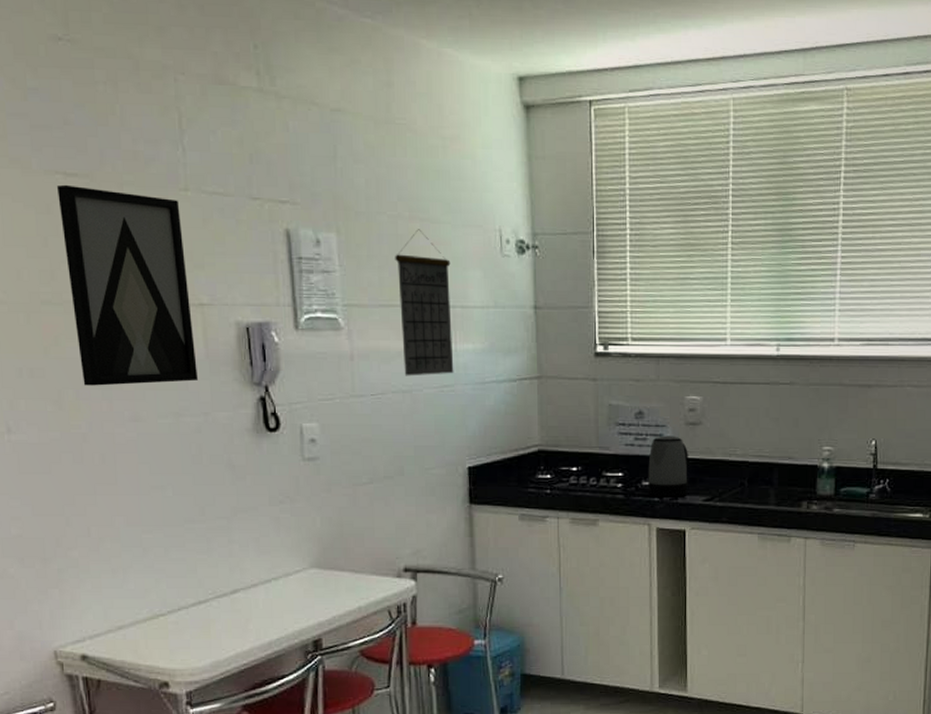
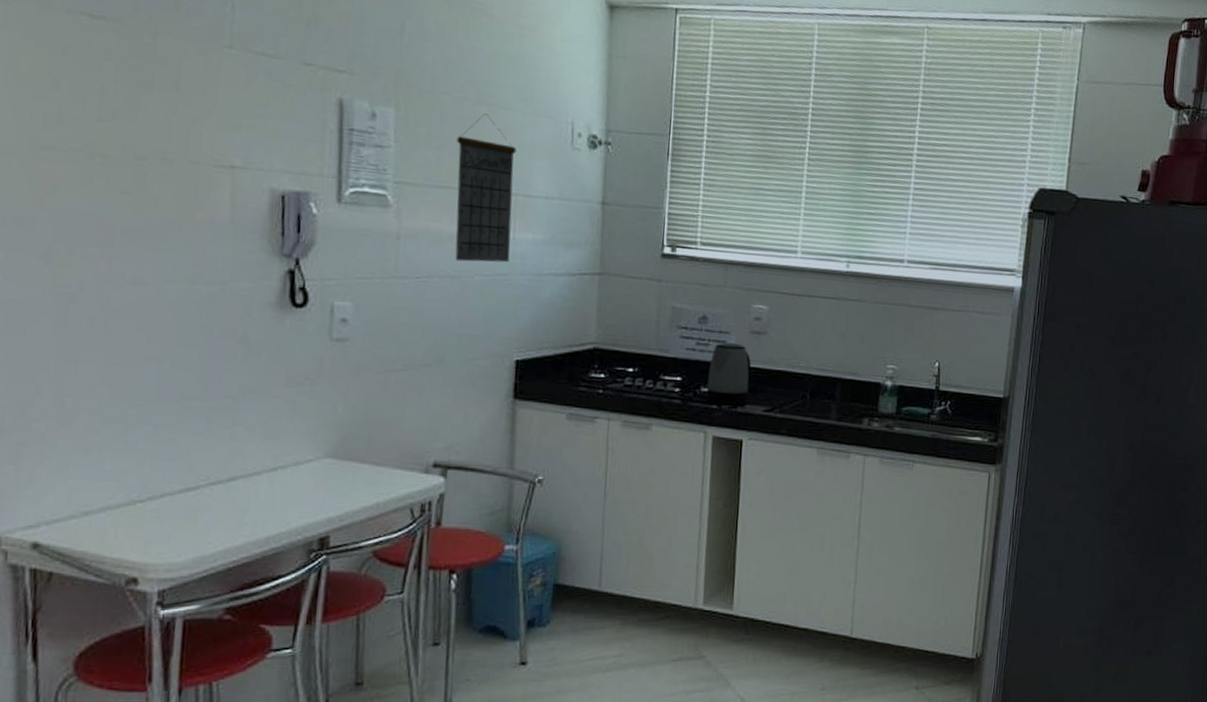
wall art: present [57,184,198,386] -> none [78,26,221,247]

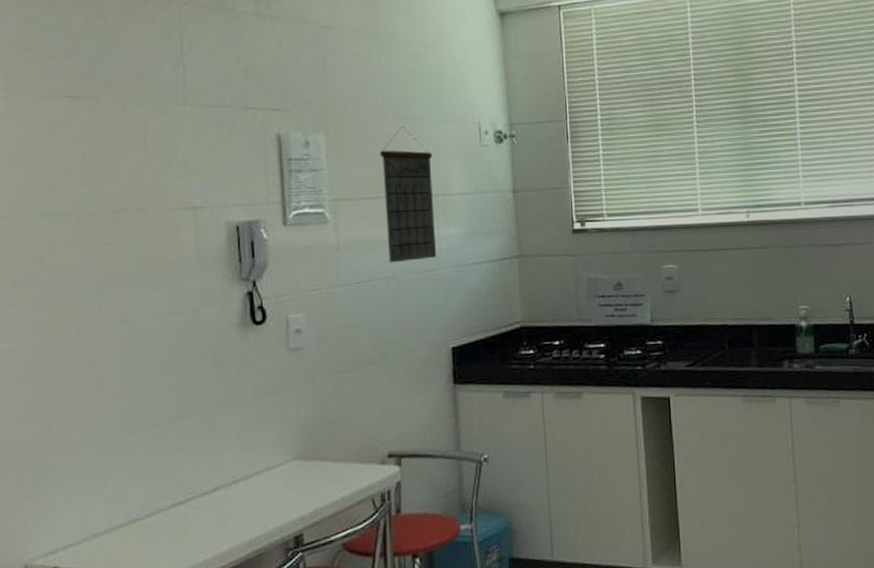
kettle: present [706,342,751,405] -> none [629,304,670,365]

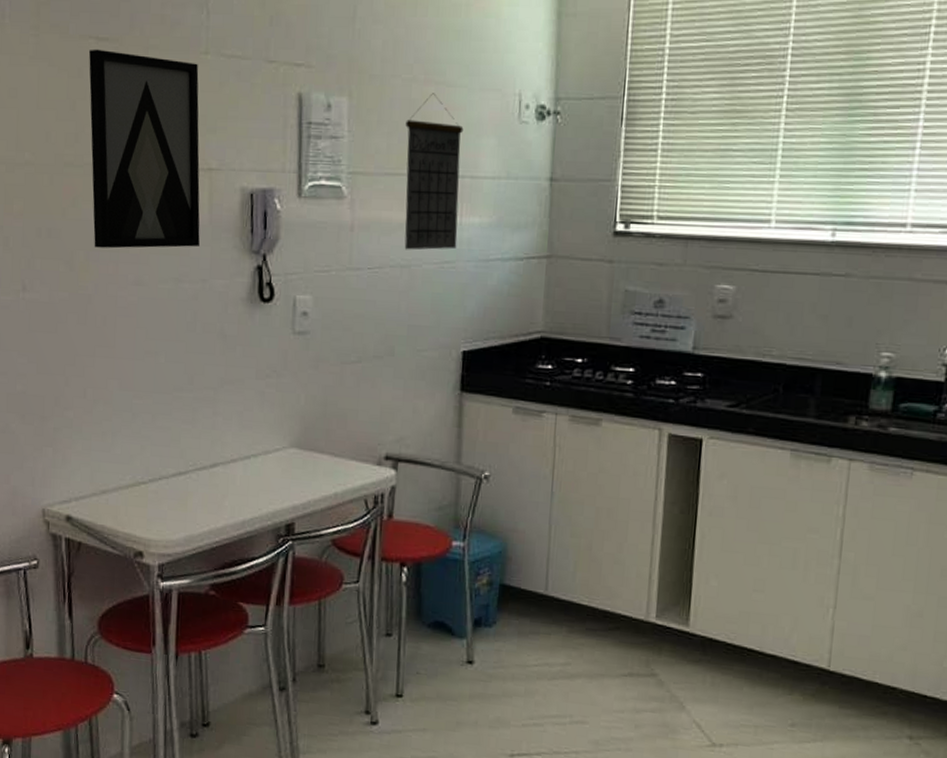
wall art: none [63,106,187,291] -> present [89,49,200,249]

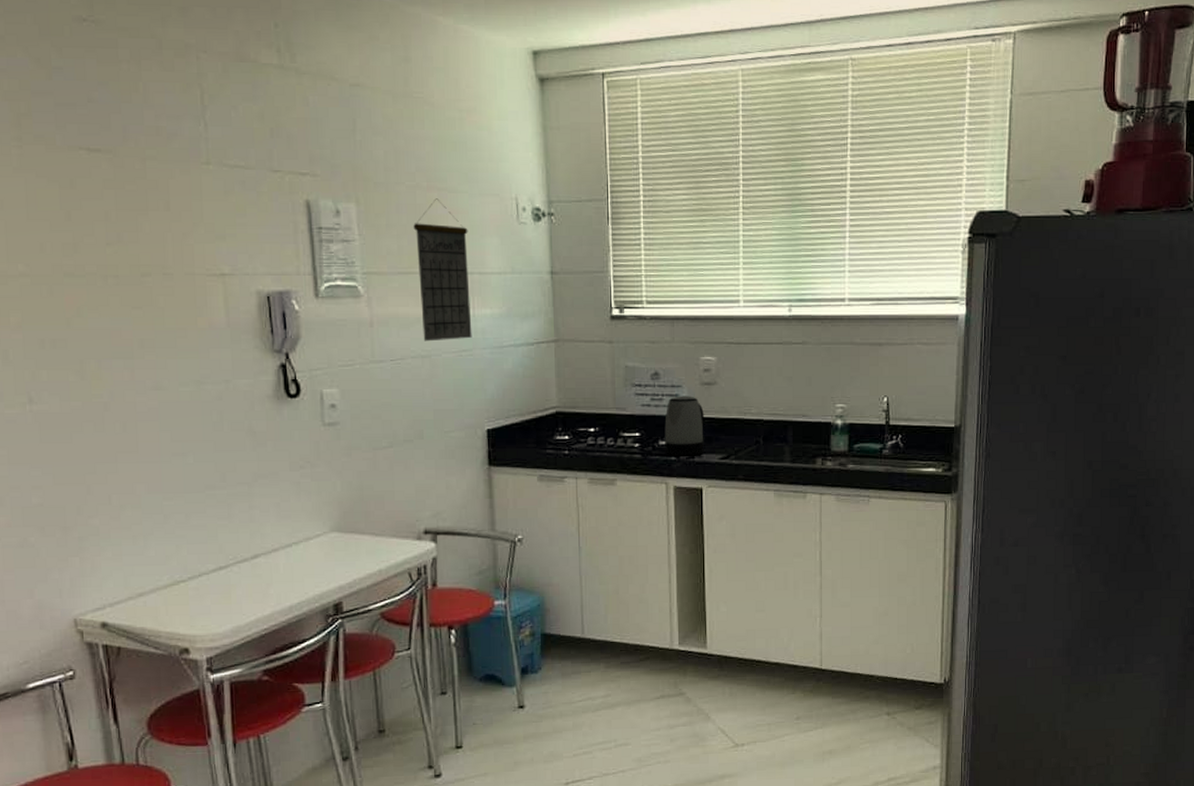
wall art: present [89,49,200,249] -> none [81,160,219,356]
kettle: none [662,328,714,400] -> present [664,396,704,455]

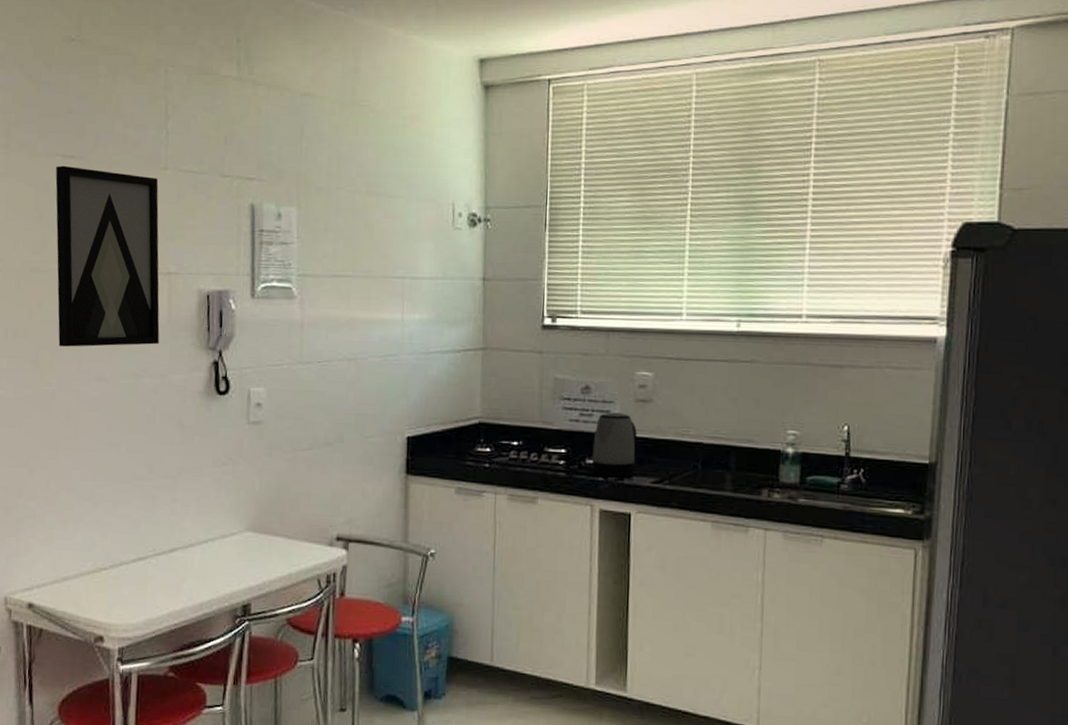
wall art: none [81,160,219,356] -> present [55,165,160,347]
calendar: present [413,198,472,342] -> none [350,203,403,345]

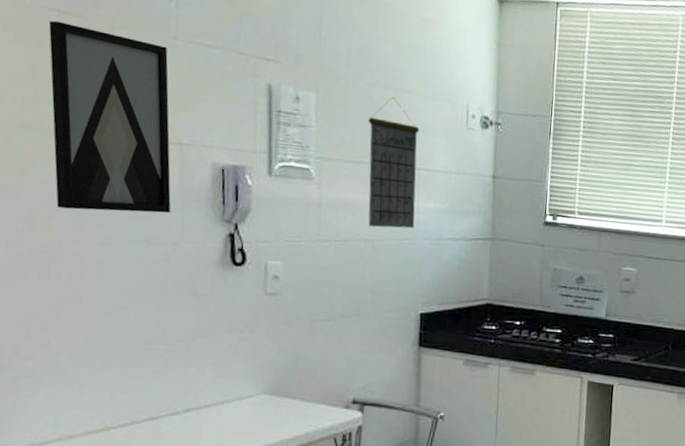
calendar: none [350,203,403,345] -> present [368,97,420,229]
kettle: present [592,412,637,477] -> none [582,300,621,355]

